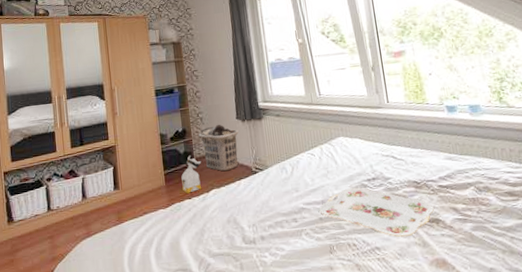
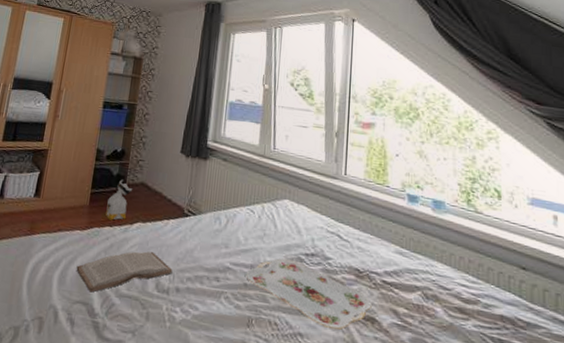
book: none [168,211,254,259] -> present [76,251,173,293]
clothes hamper: present [199,124,239,172] -> none [137,153,180,207]

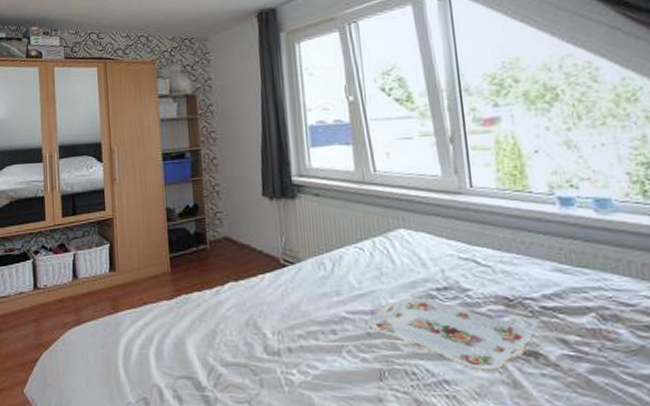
book: present [76,251,173,293] -> none [172,313,280,365]
bag: present [106,179,133,220] -> none [190,237,216,284]

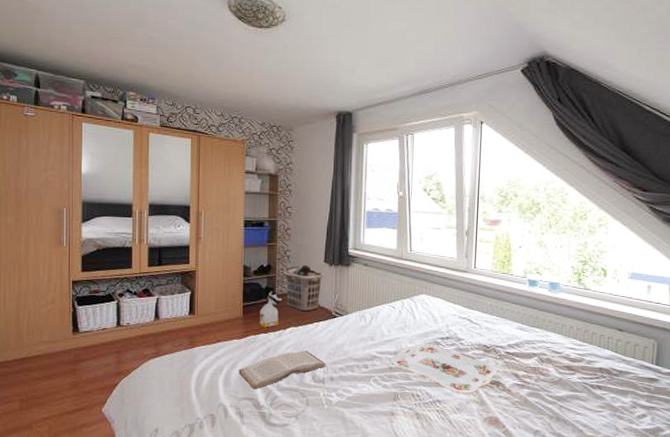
book: none [172,313,280,365] -> present [238,351,326,390]
bag: none [190,237,216,284] -> present [260,291,283,328]
clothes hamper: none [214,200,264,261] -> present [283,264,324,312]

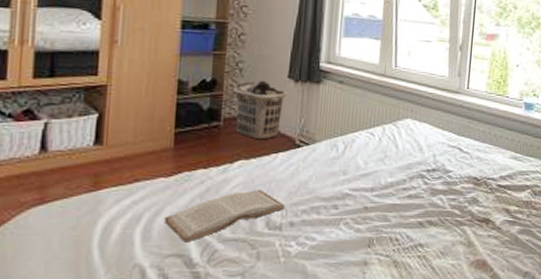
bag: present [260,291,283,328] -> none [197,114,231,162]
serving tray: present [390,344,497,394] -> none [366,177,487,234]

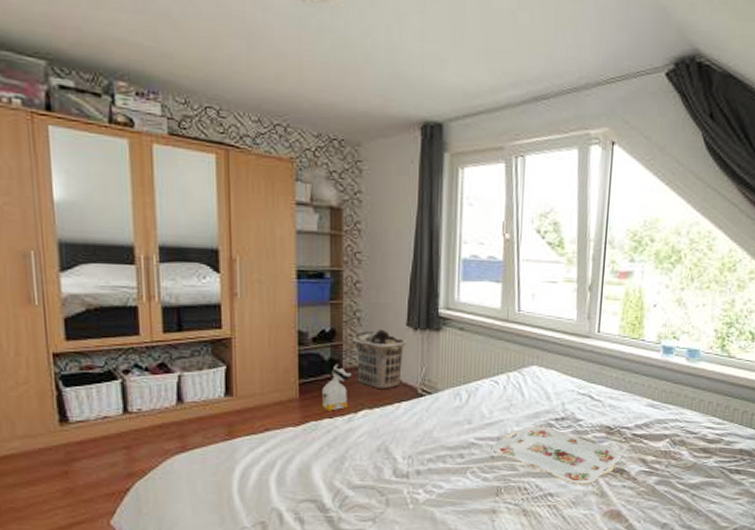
book: present [164,190,285,243] -> none [296,439,410,489]
bag: none [197,114,231,162] -> present [322,364,352,411]
serving tray: none [366,177,487,234] -> present [492,426,621,484]

